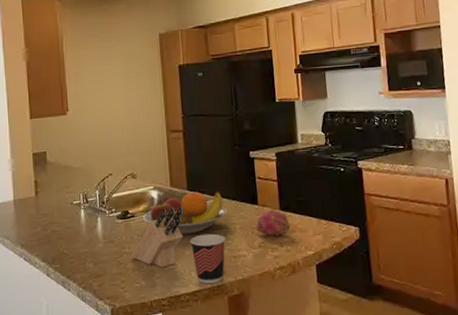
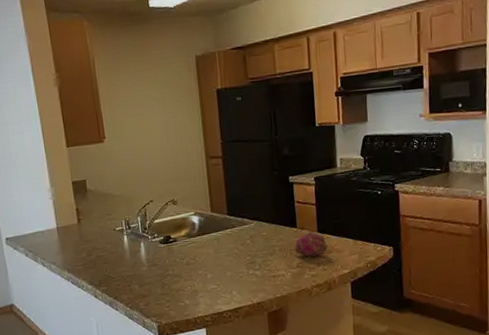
knife block: present [131,206,184,268] -> none [175,230,225,288]
fruit bowl: present [142,191,228,235] -> none [184,215,267,257]
cup: present [190,233,226,284] -> none [231,255,266,302]

